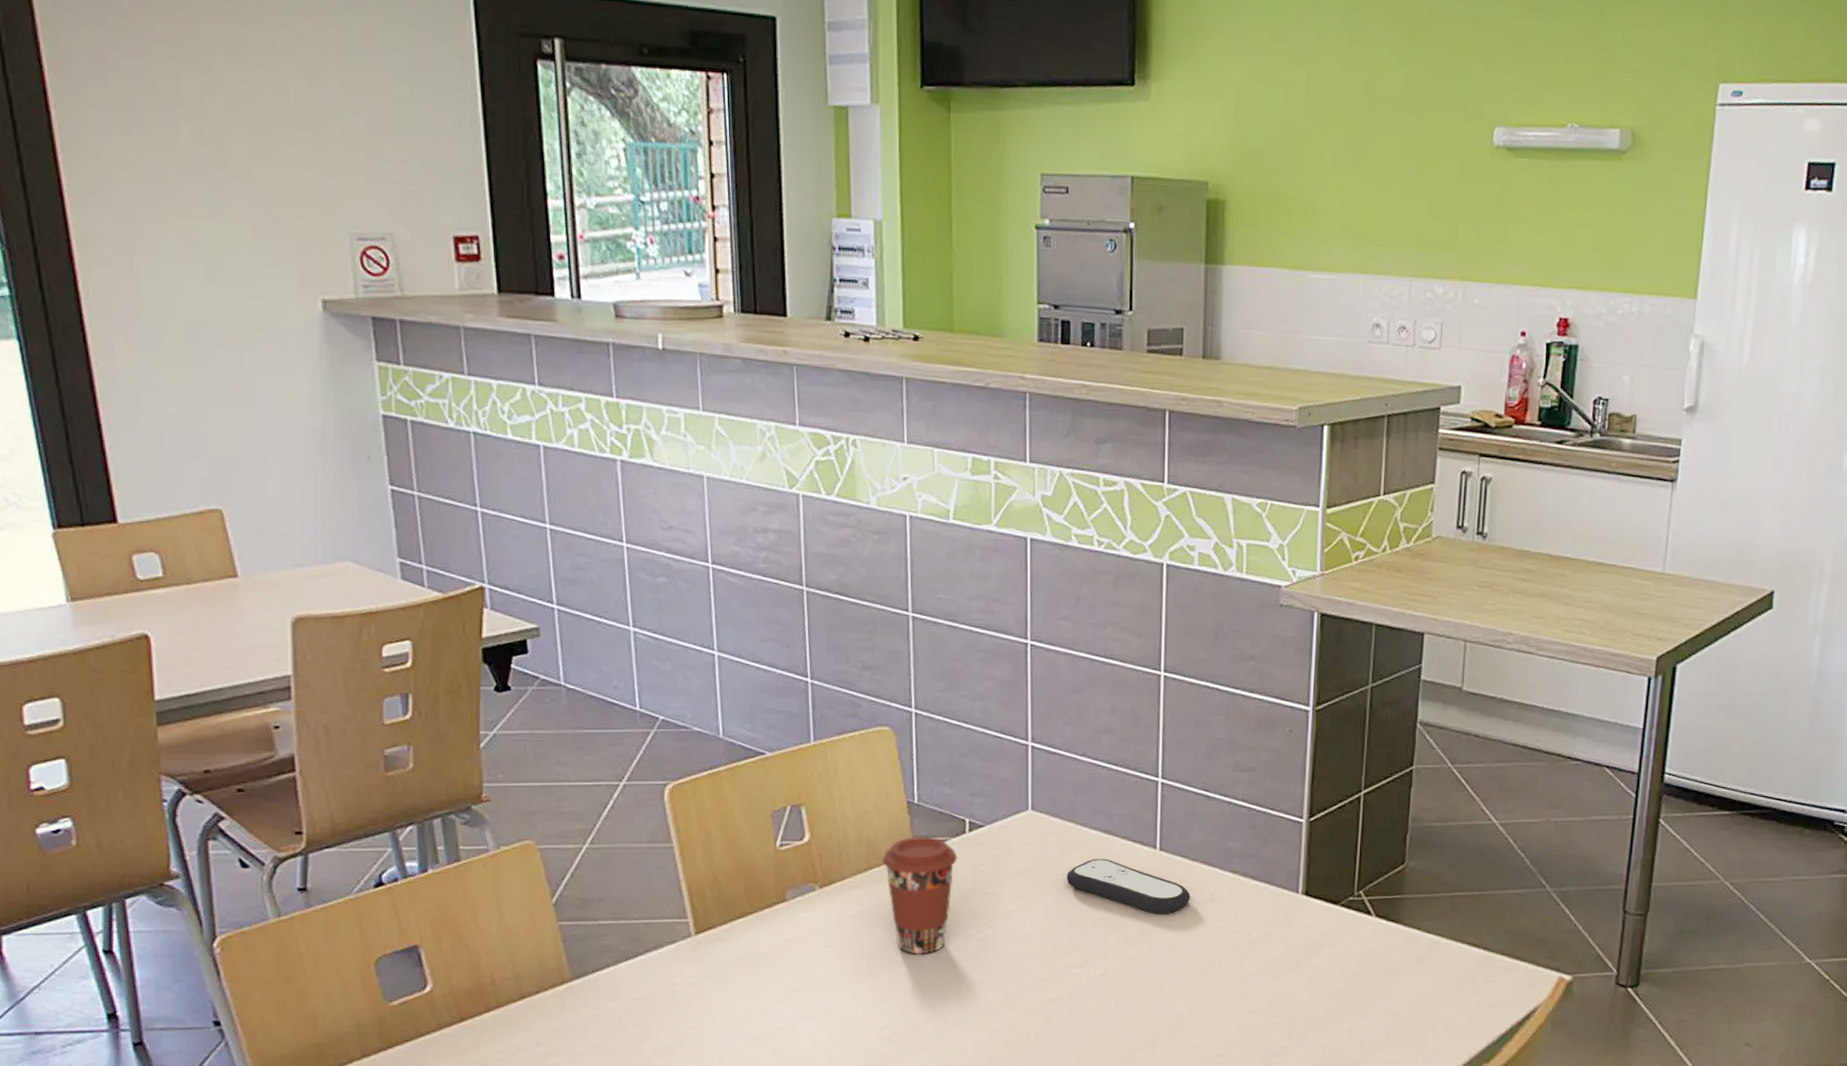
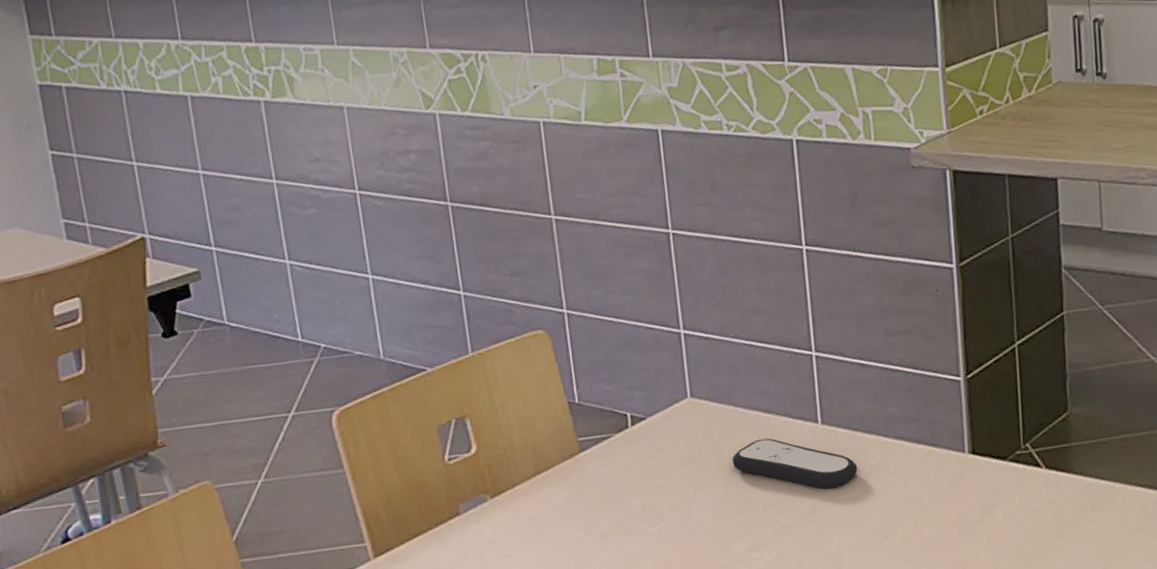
coffee cup: present [881,836,958,955] -> none [549,435,623,556]

